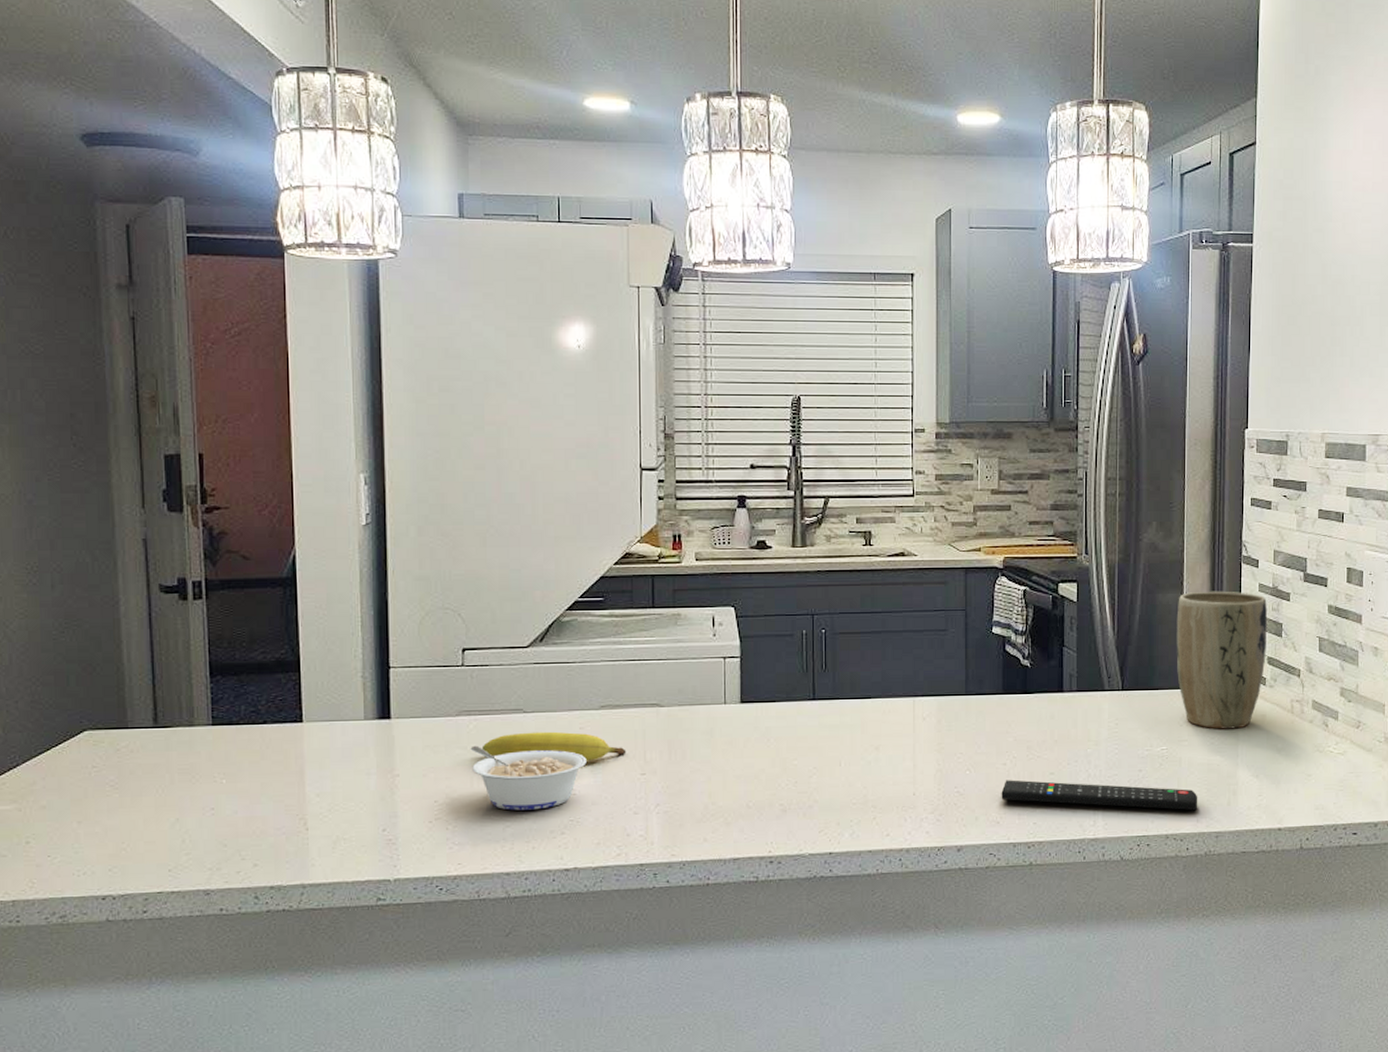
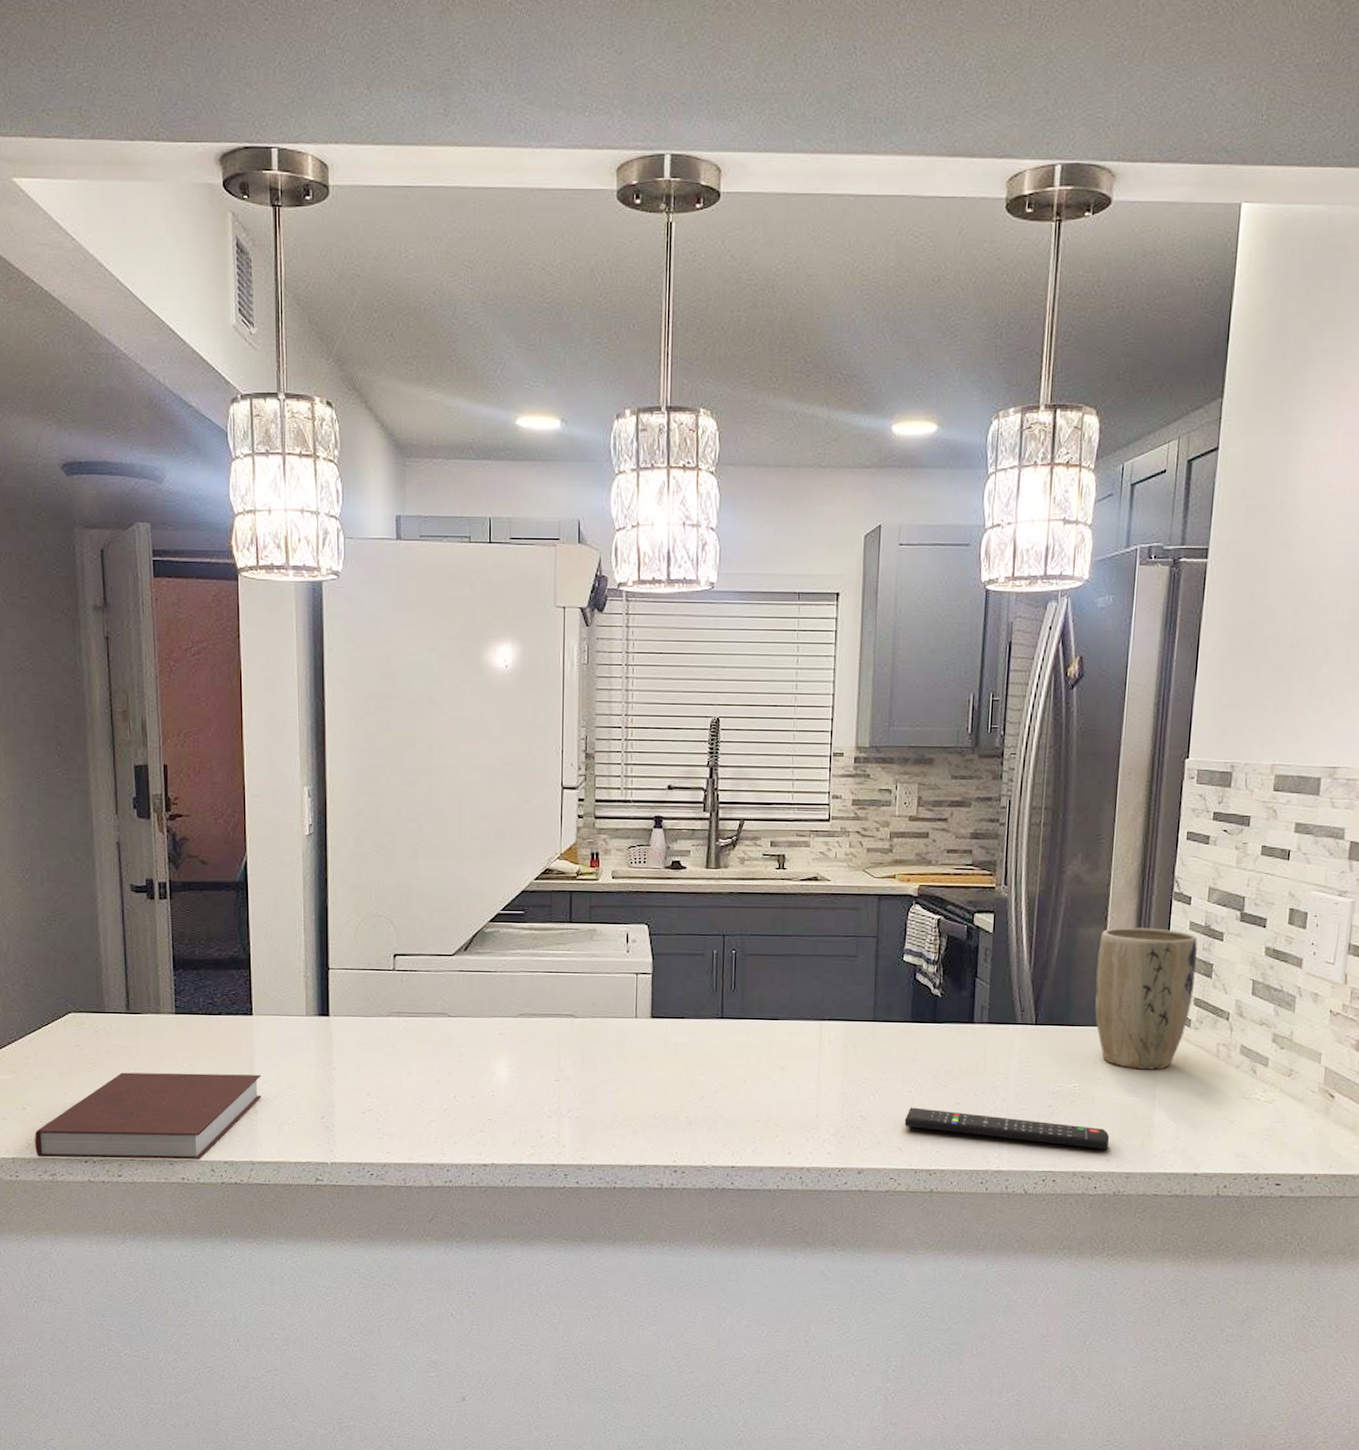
notebook: none [39,787,314,898] -> present [34,1072,262,1160]
legume: present [470,745,587,811] -> none [400,1045,505,1108]
fruit: present [481,731,626,761] -> none [410,1035,542,1066]

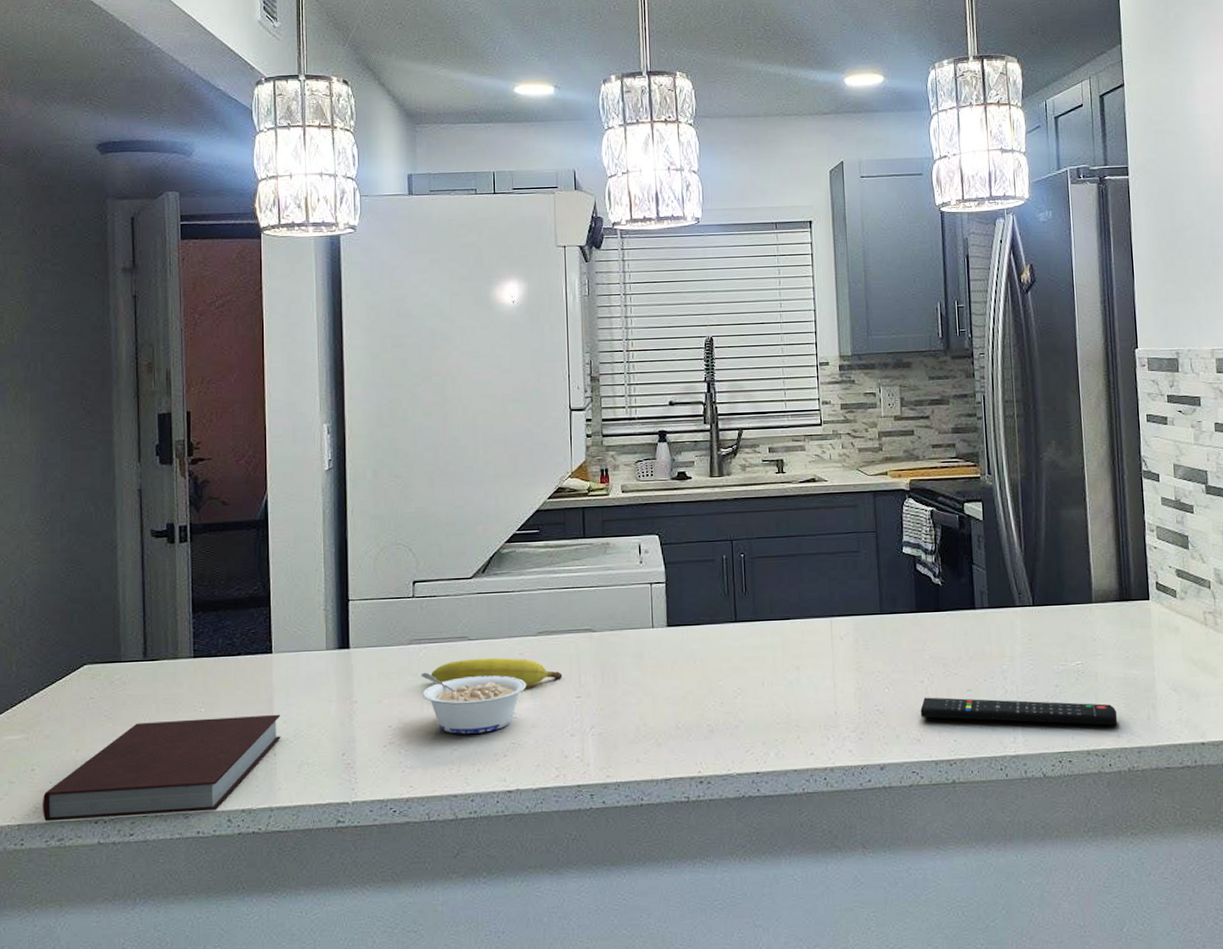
legume: none [400,1045,505,1108] -> present [420,672,526,734]
fruit: none [410,1035,542,1066] -> present [431,657,563,686]
plant pot: present [1095,927,1198,1070] -> none [1082,505,1174,643]

